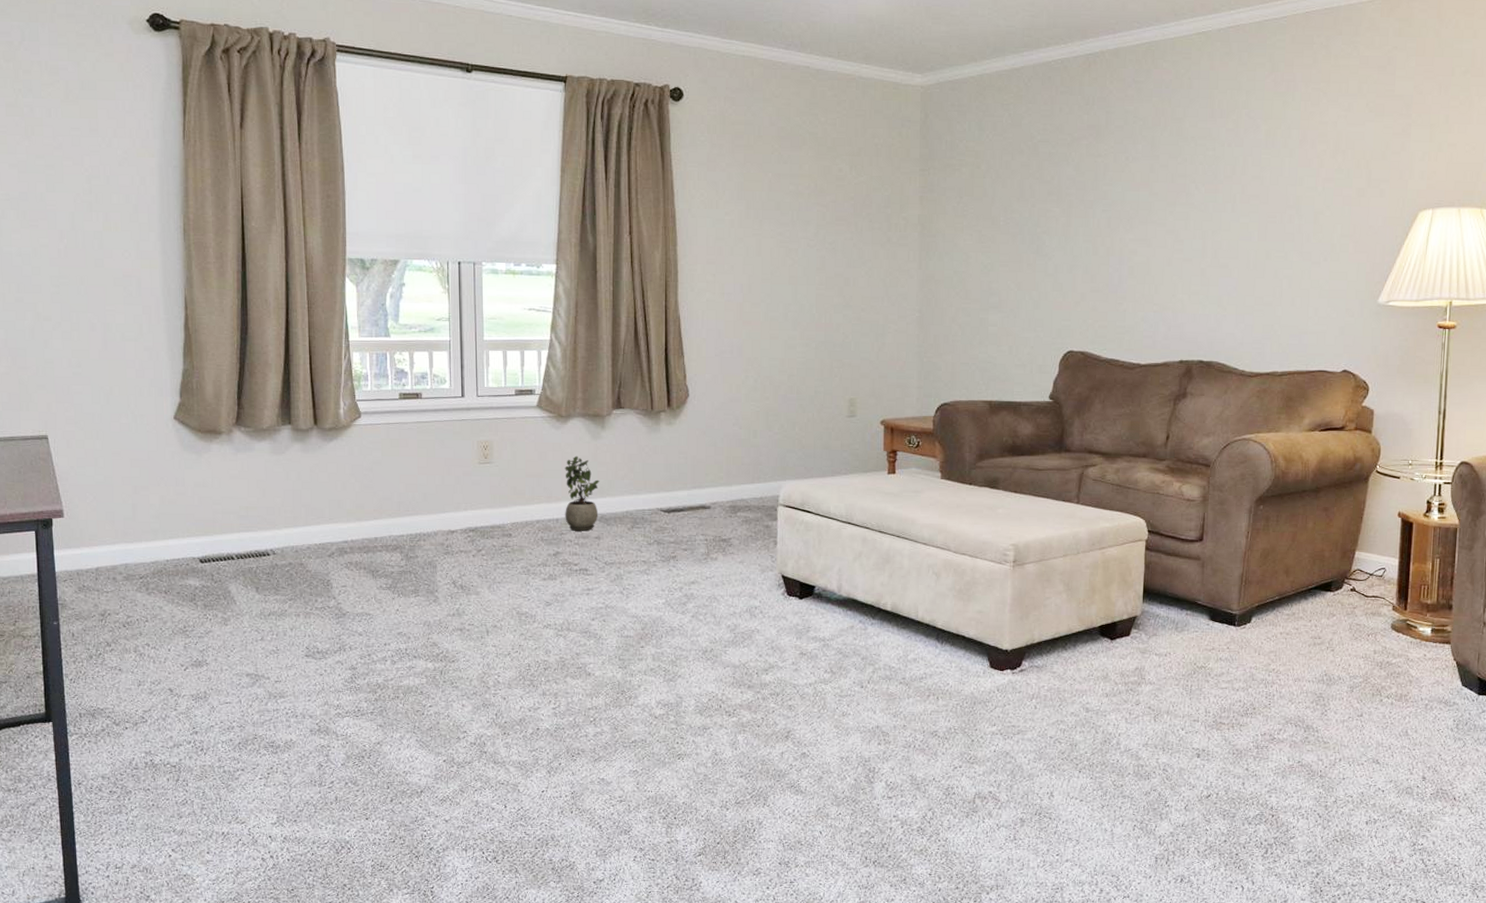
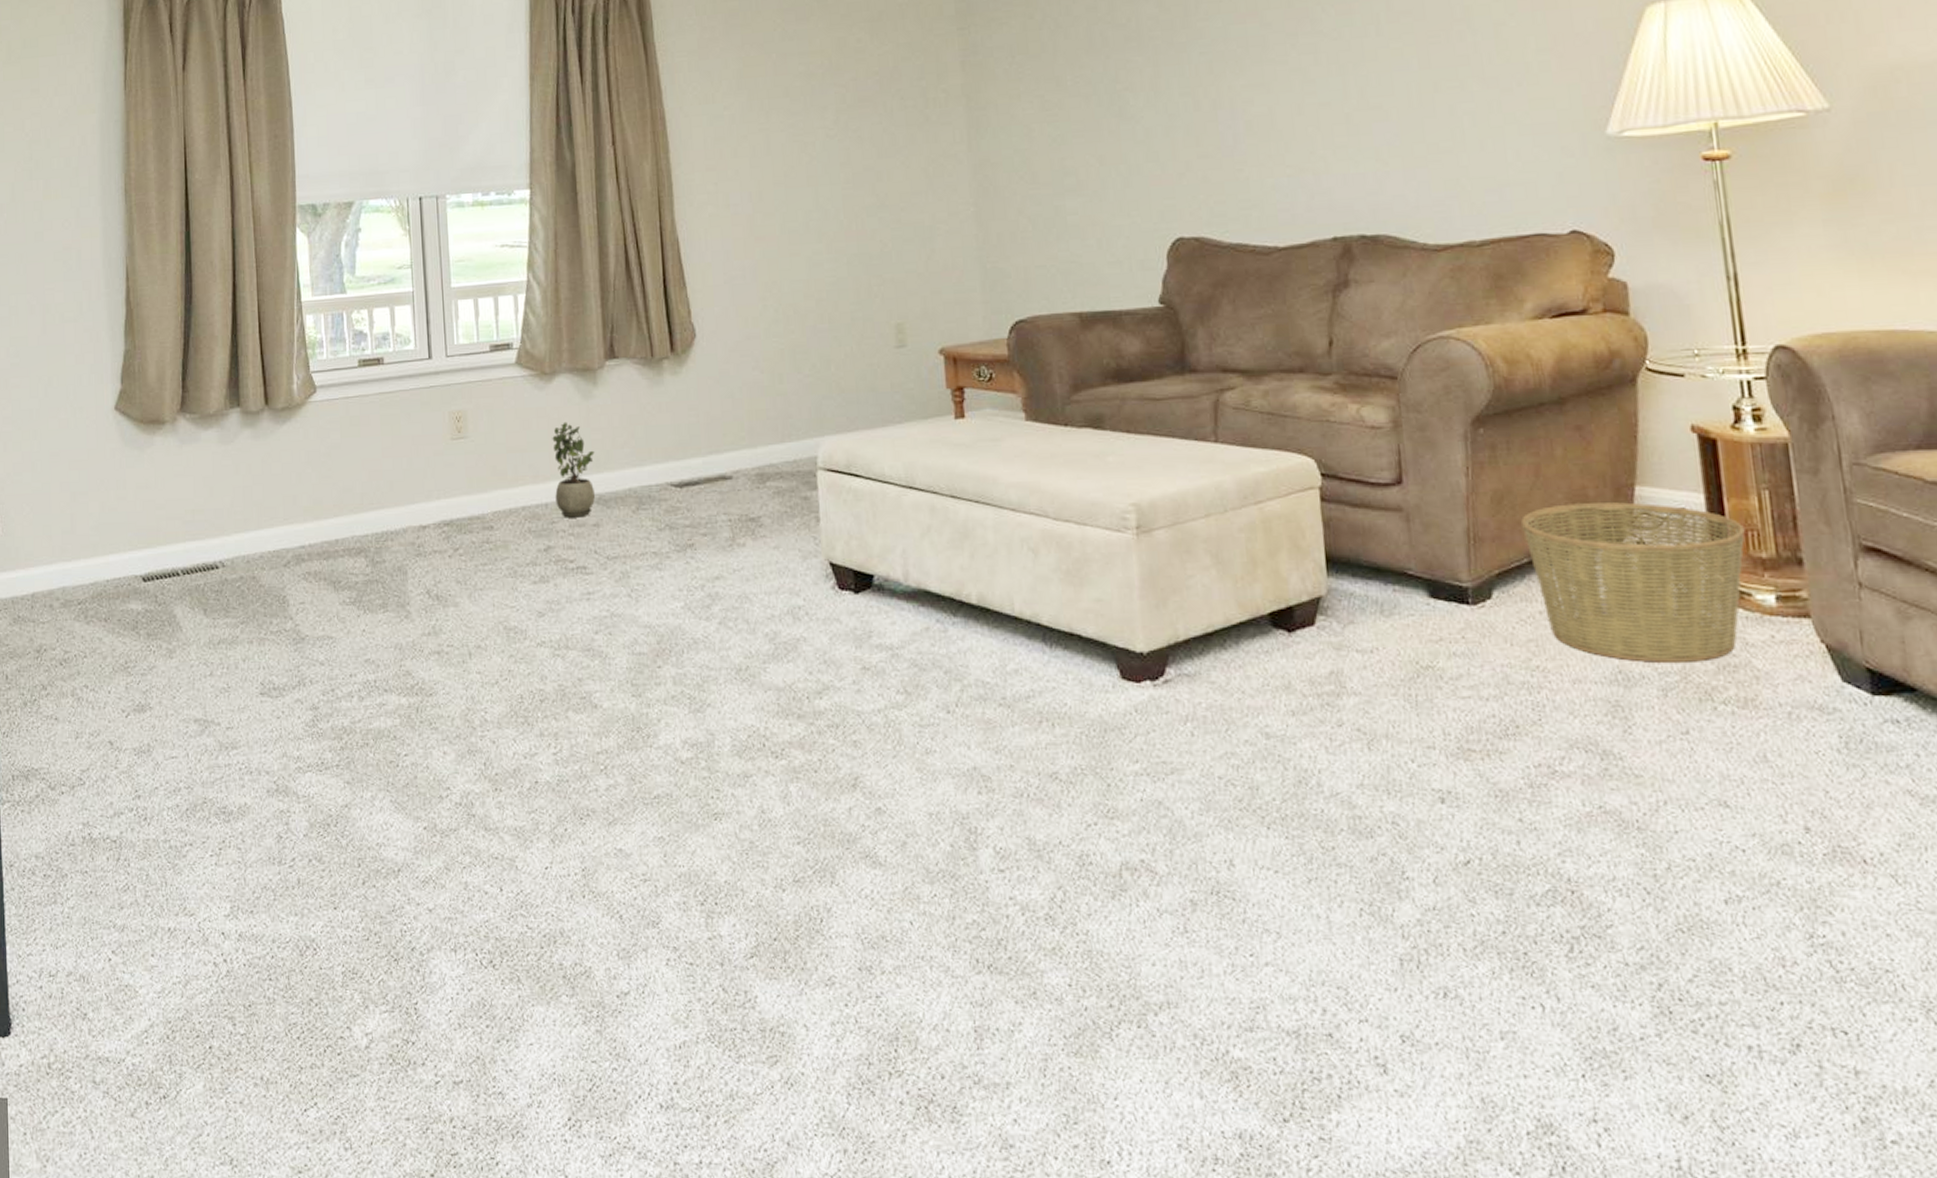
basket: none [1278,561,1420,670] -> present [1521,502,1745,662]

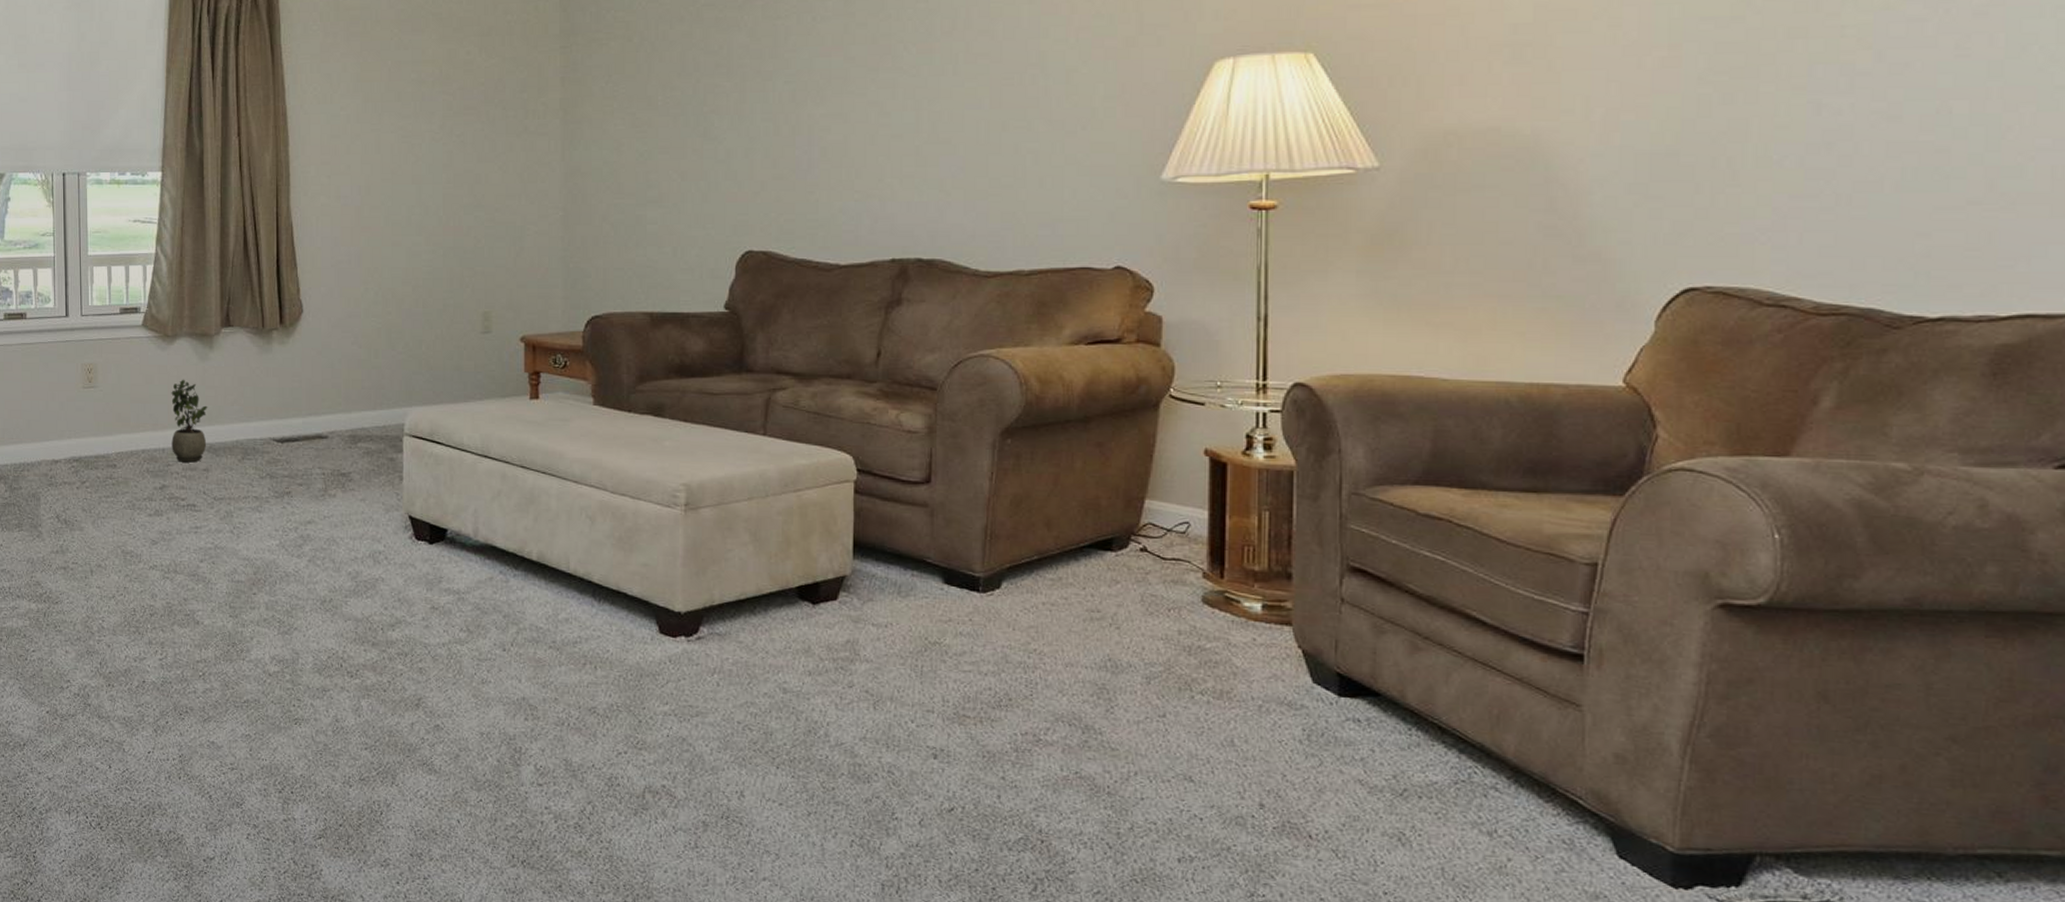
basket: present [1521,502,1745,662] -> none [1036,511,1242,656]

